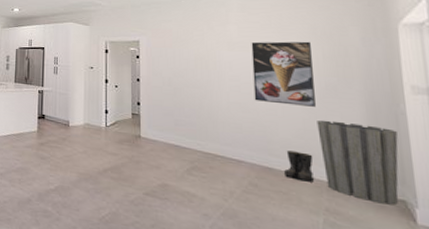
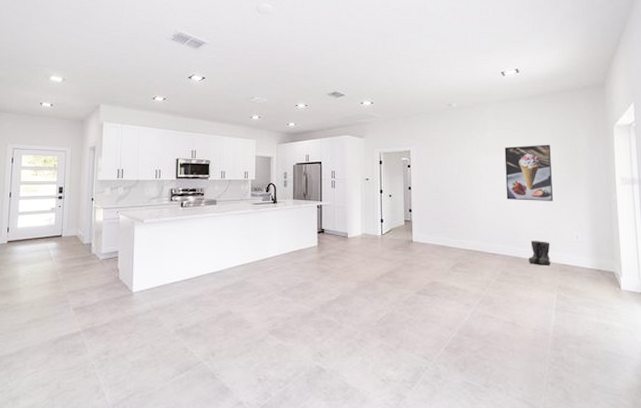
trash can: present [317,120,399,205] -> none [553,212,611,277]

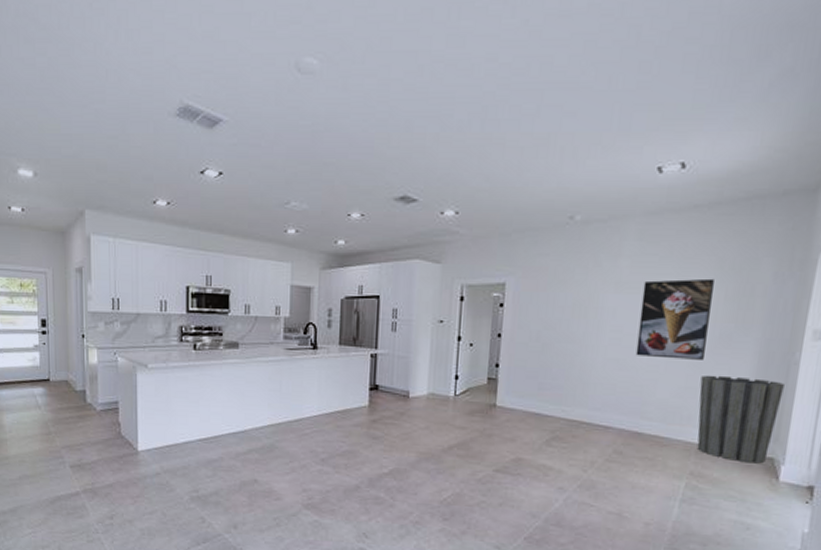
boots: present [529,241,551,266] -> none [654,412,689,446]
trash can: none [553,212,611,277] -> present [697,375,785,464]

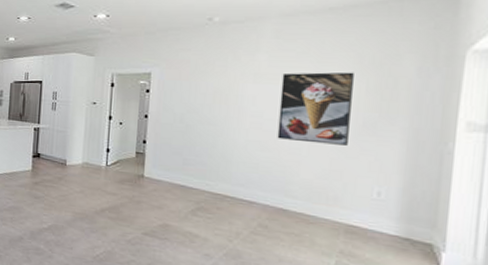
trash can: present [697,375,785,464] -> none [345,159,438,249]

